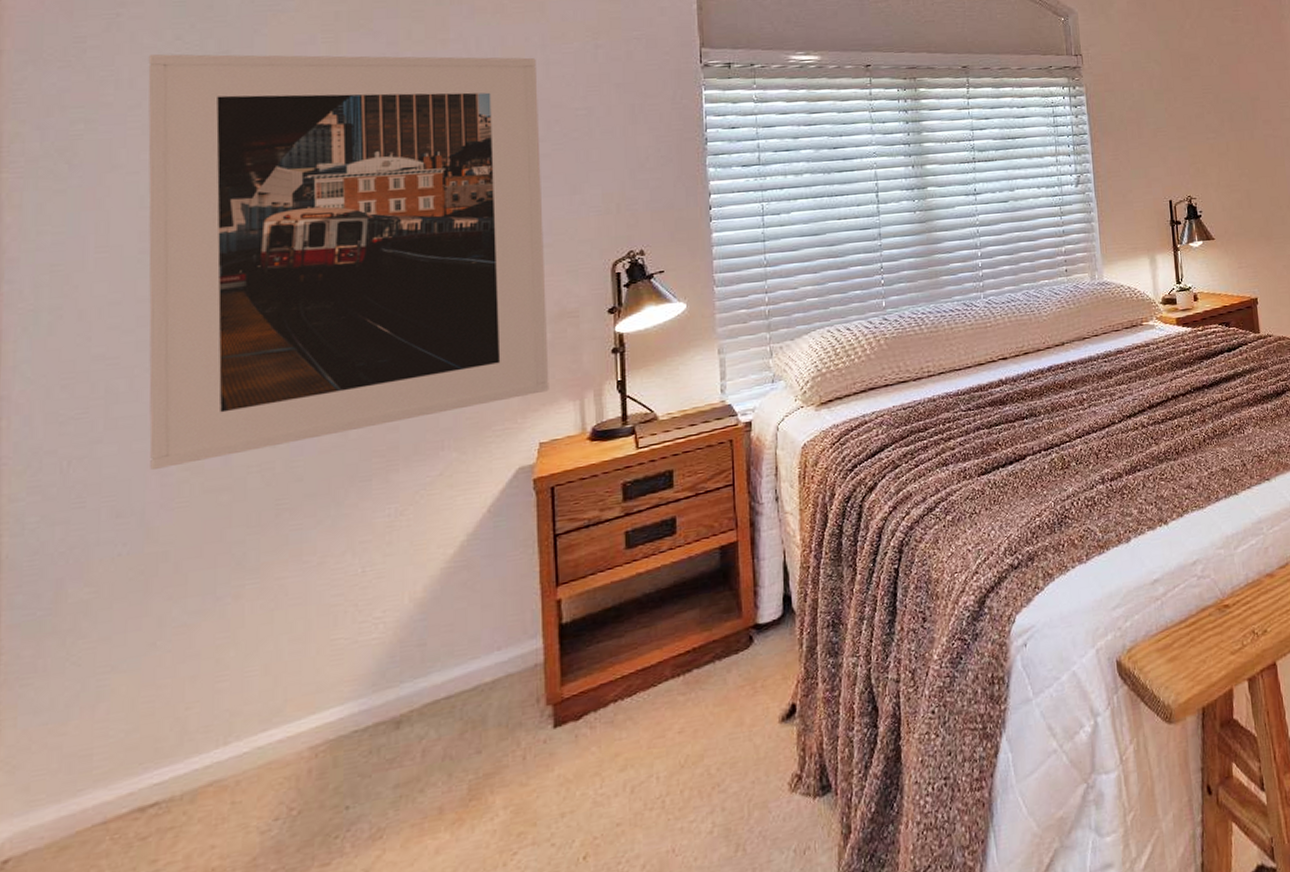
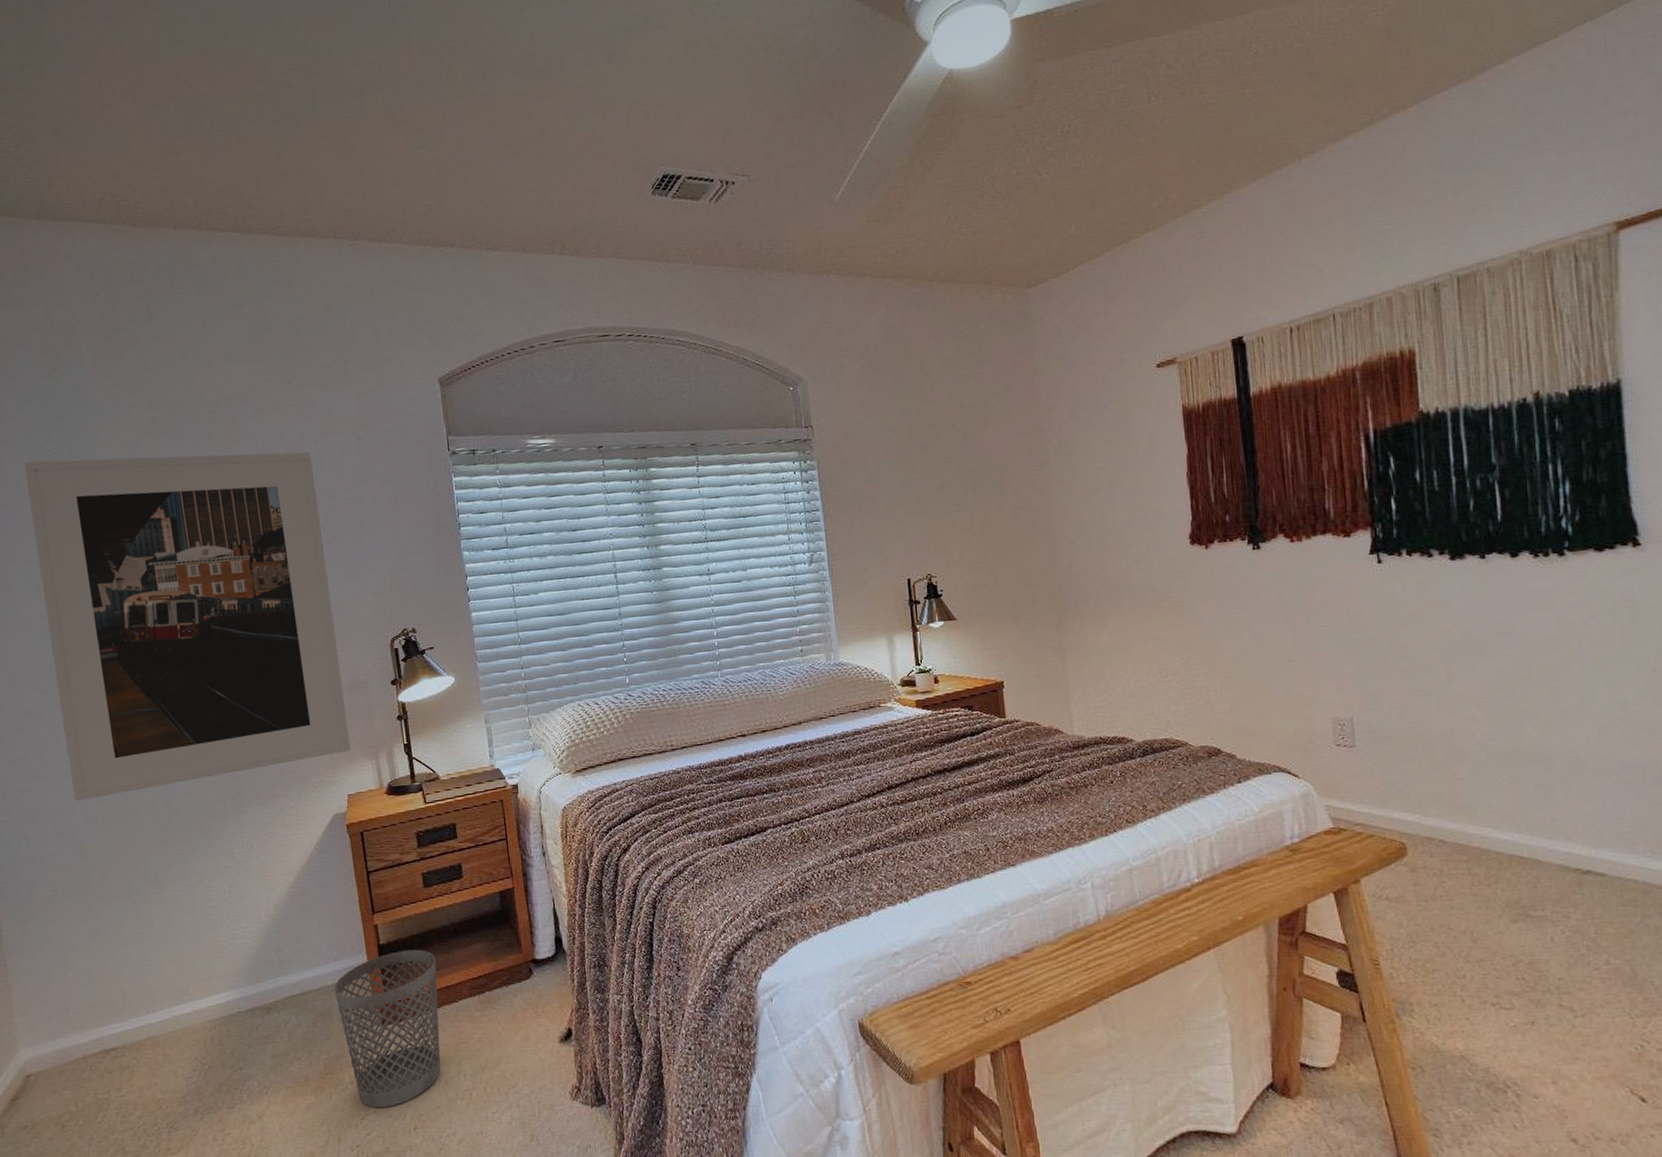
wastebasket: none [493,625,633,837] -> present [334,949,441,1108]

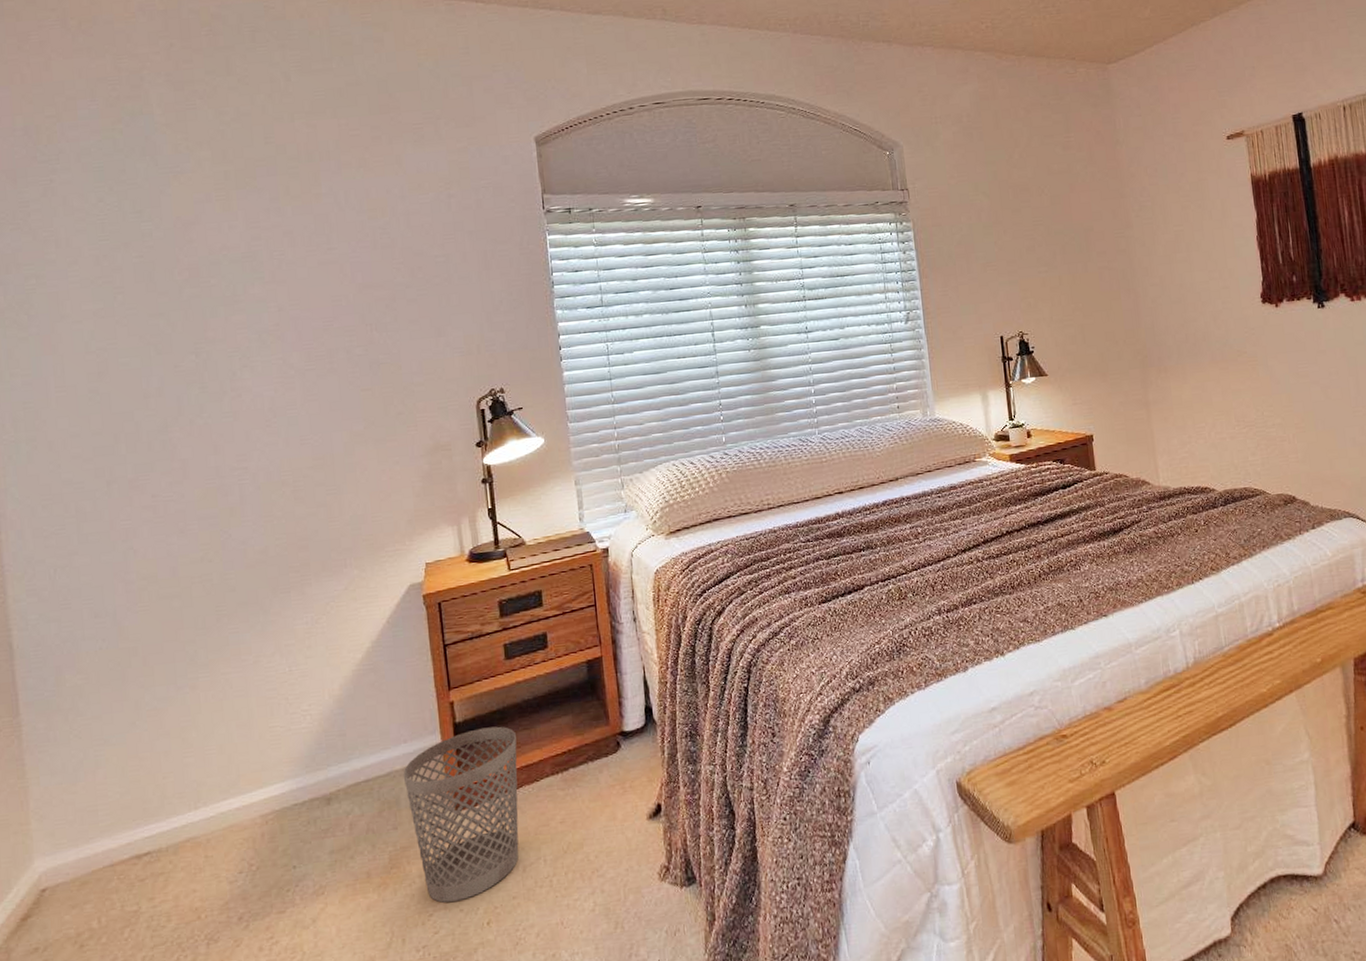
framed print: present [24,452,351,801] -> none [79,208,431,578]

